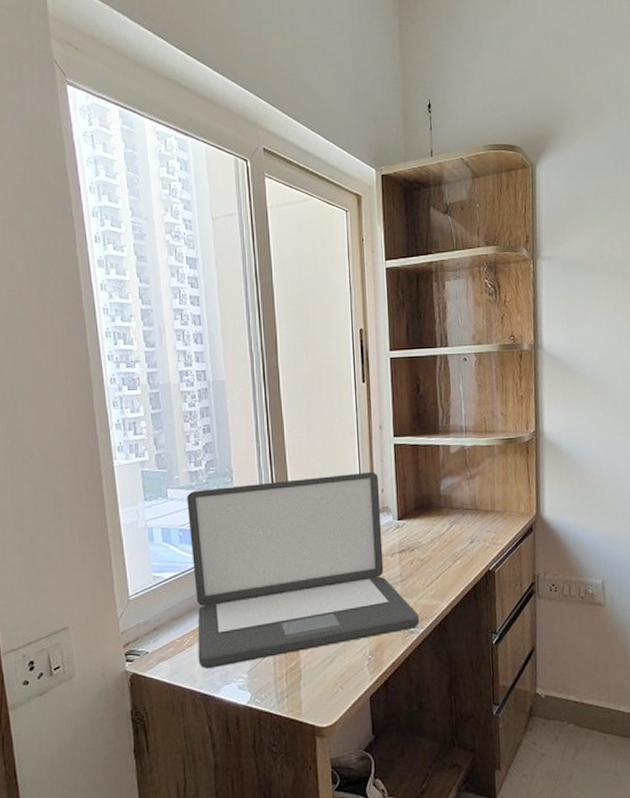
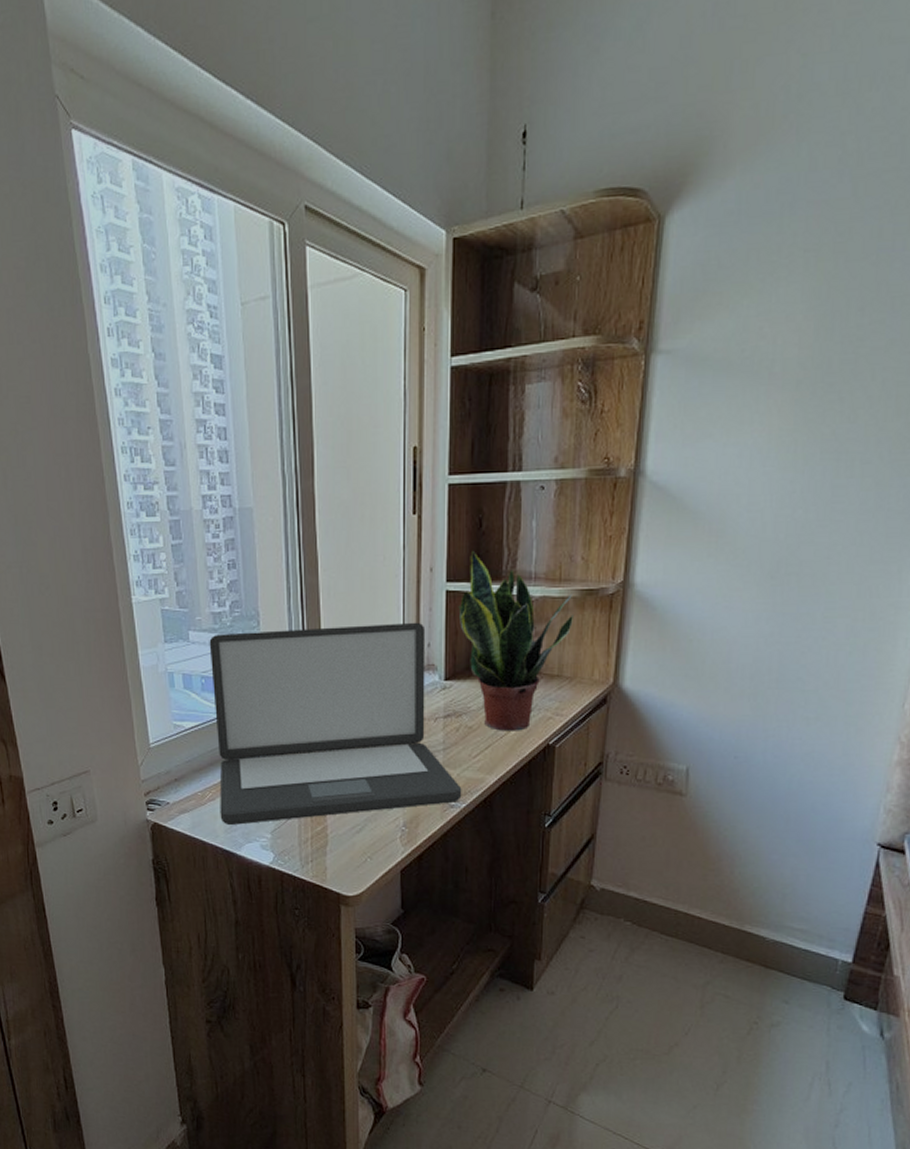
potted plant: none [405,411,499,561] -> present [458,551,573,731]

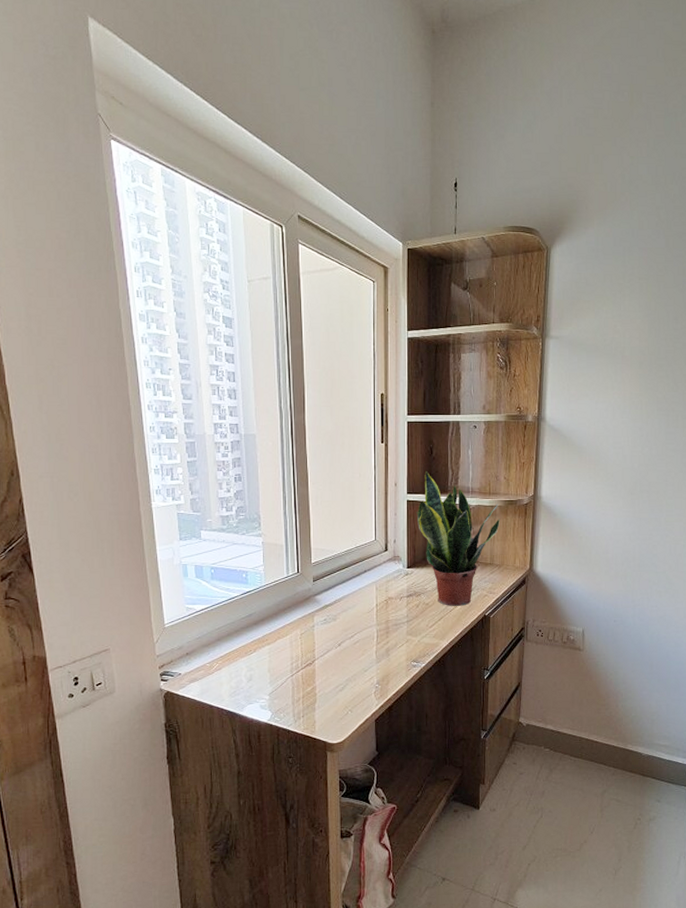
laptop: present [209,622,462,825] -> none [218,524,422,690]

